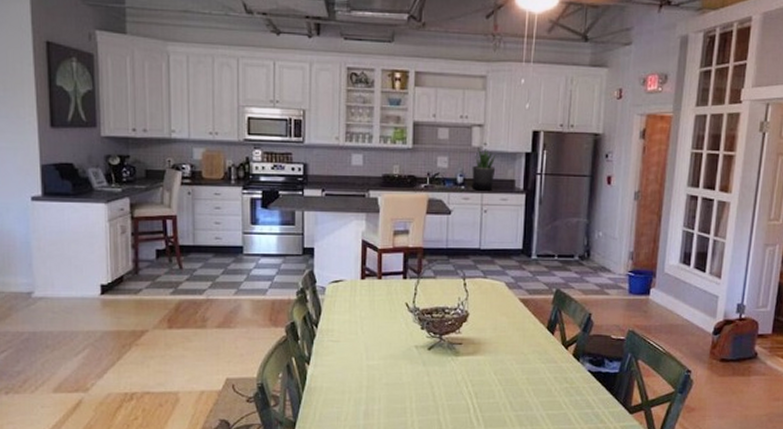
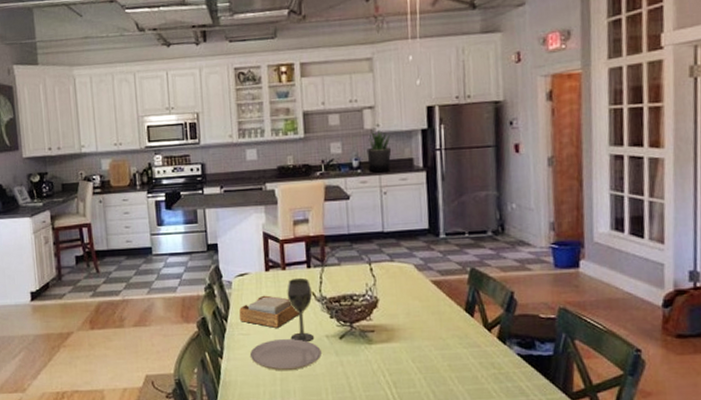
napkin holder: none [330,303,391,336] -> present [239,295,299,328]
plate: none [339,348,409,379] -> present [250,339,321,371]
wine glass: none [380,288,406,352] -> present [287,277,313,343]

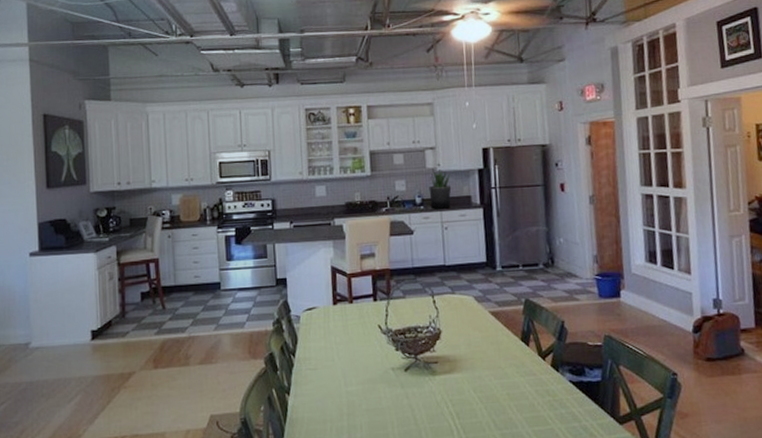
napkin holder: present [239,295,299,328] -> none [306,329,366,362]
plate: present [250,339,321,371] -> none [318,372,387,406]
wine glass: present [287,277,313,343] -> none [354,310,380,376]

